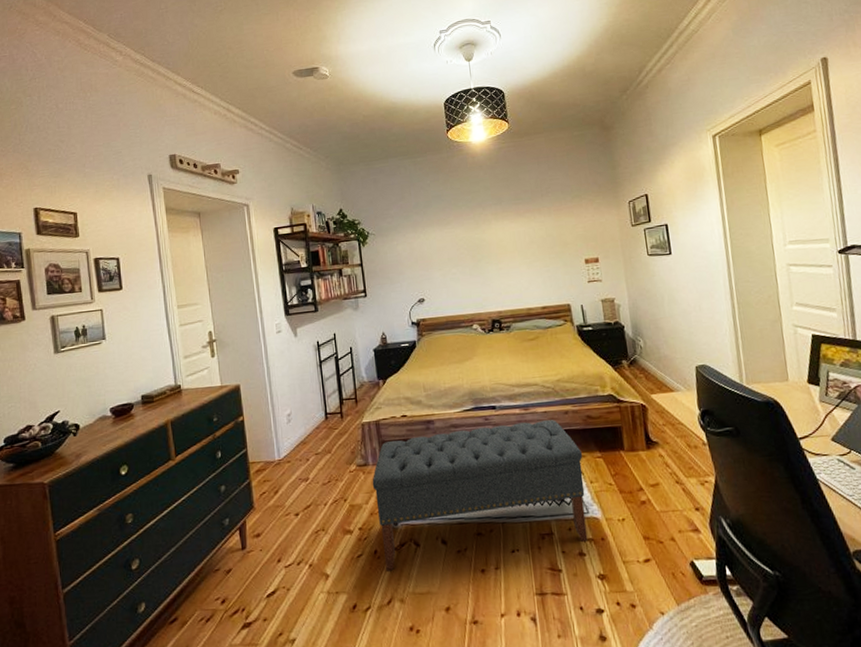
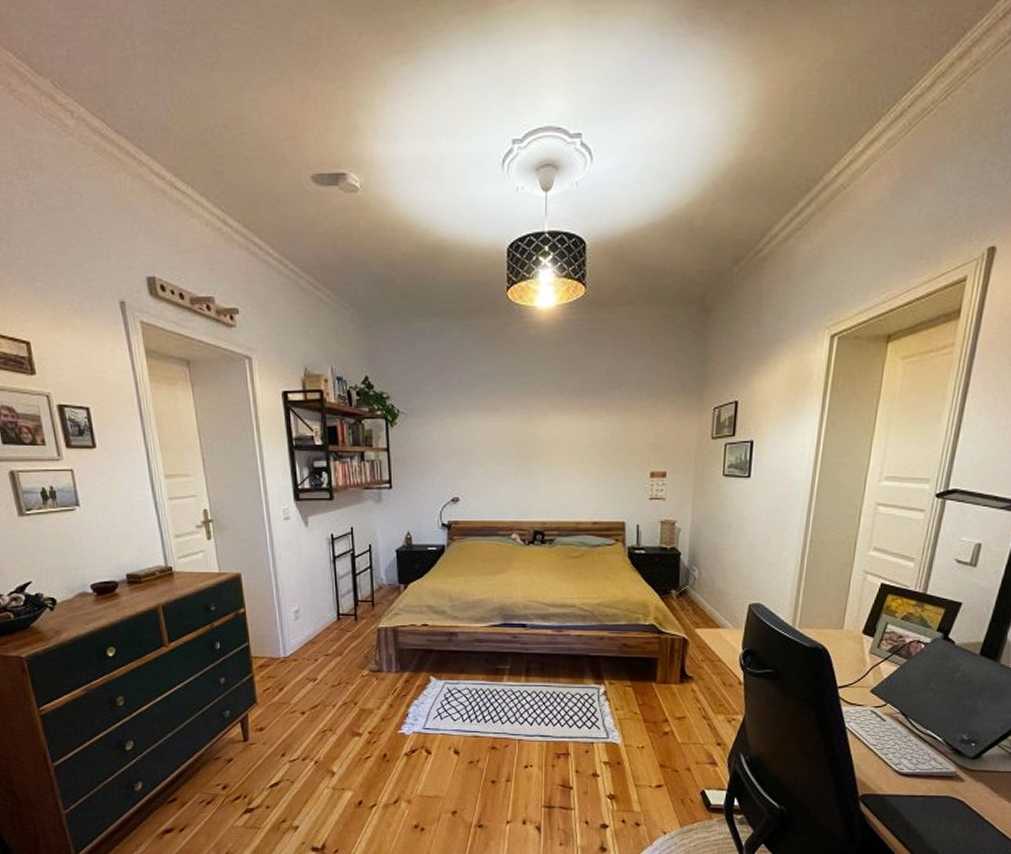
bench: present [372,420,588,571] -> none [385,644,612,774]

